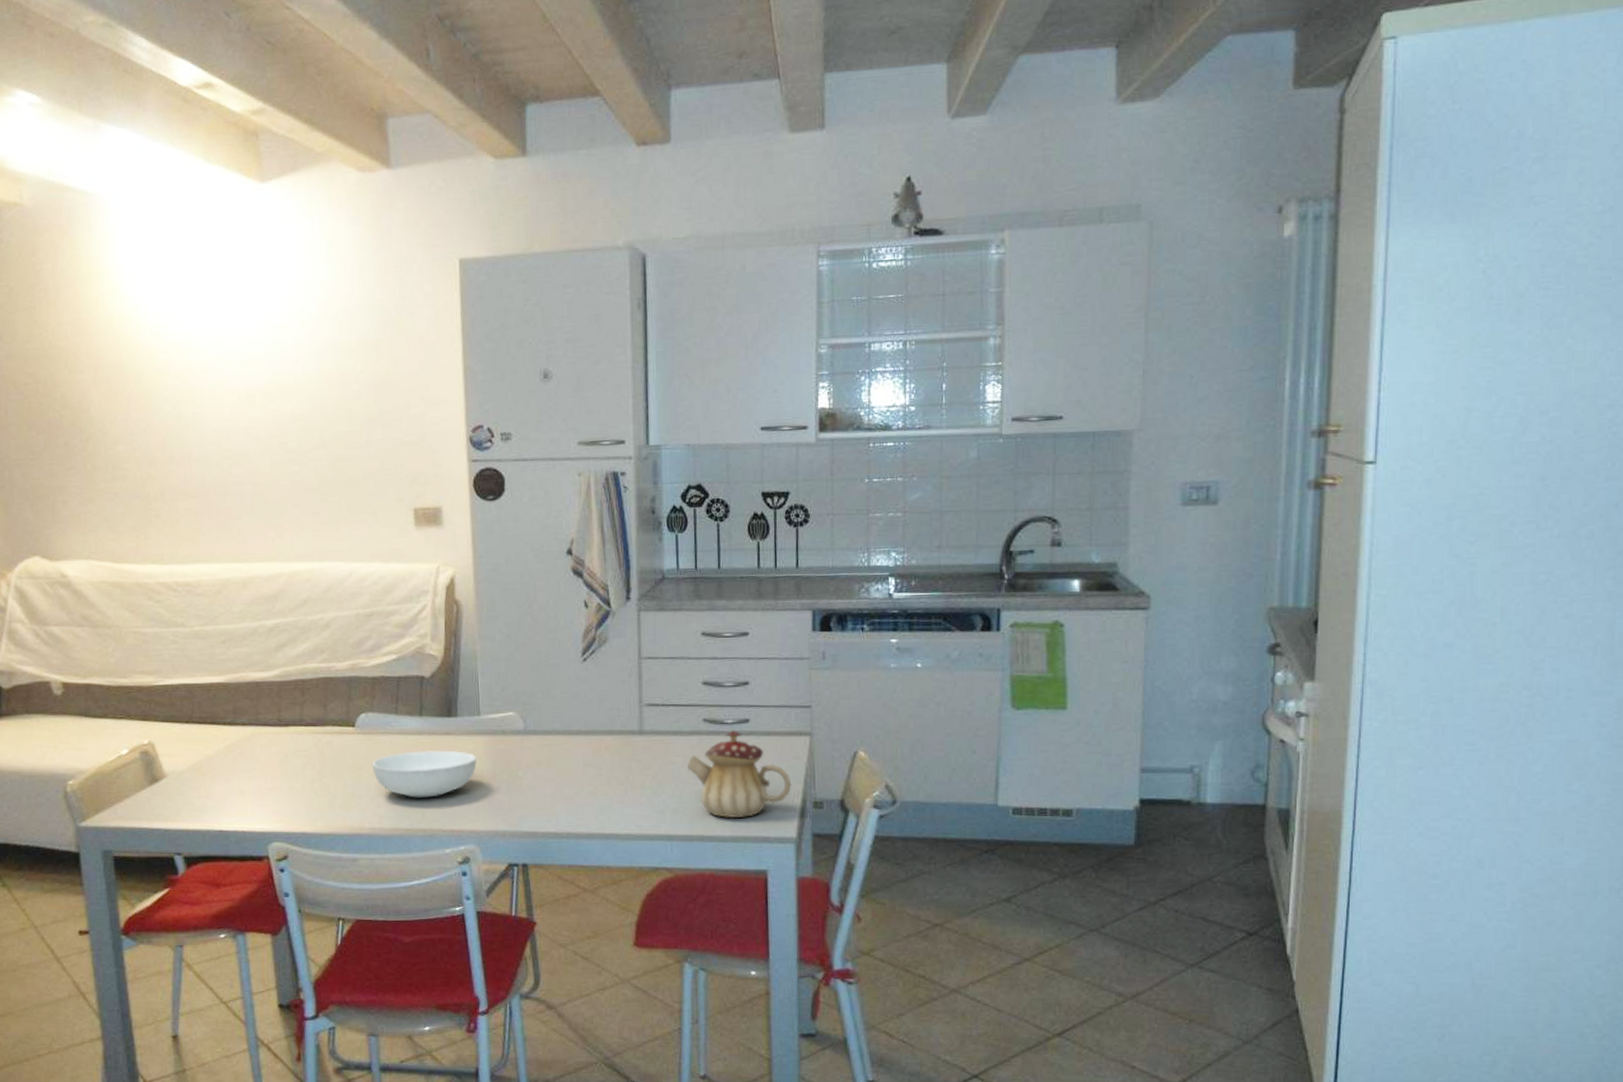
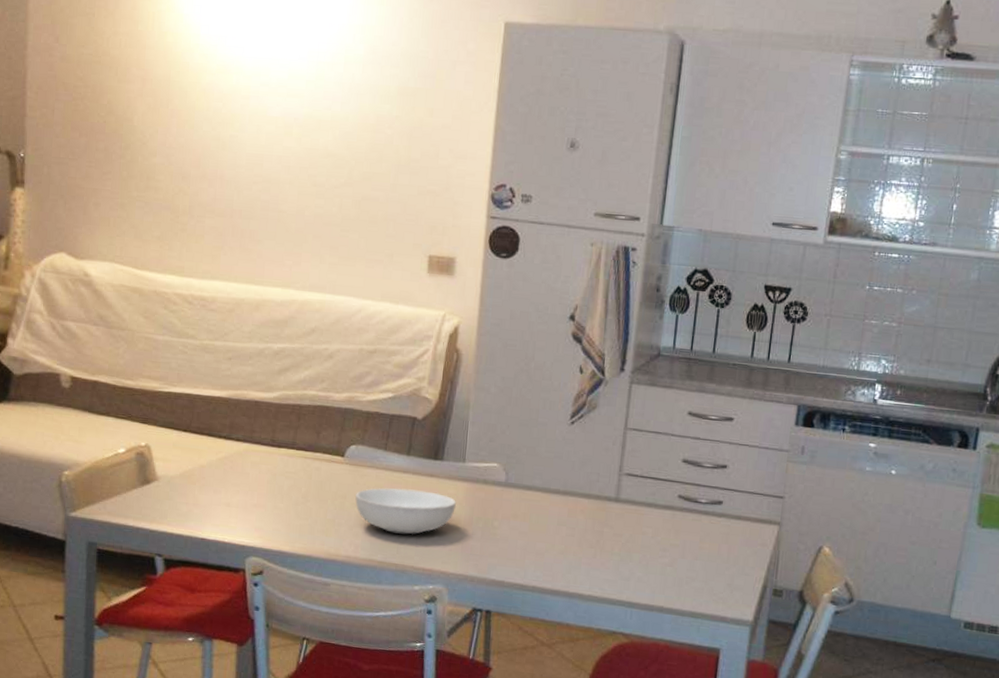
teapot: present [687,730,792,819] -> none [657,510,755,596]

